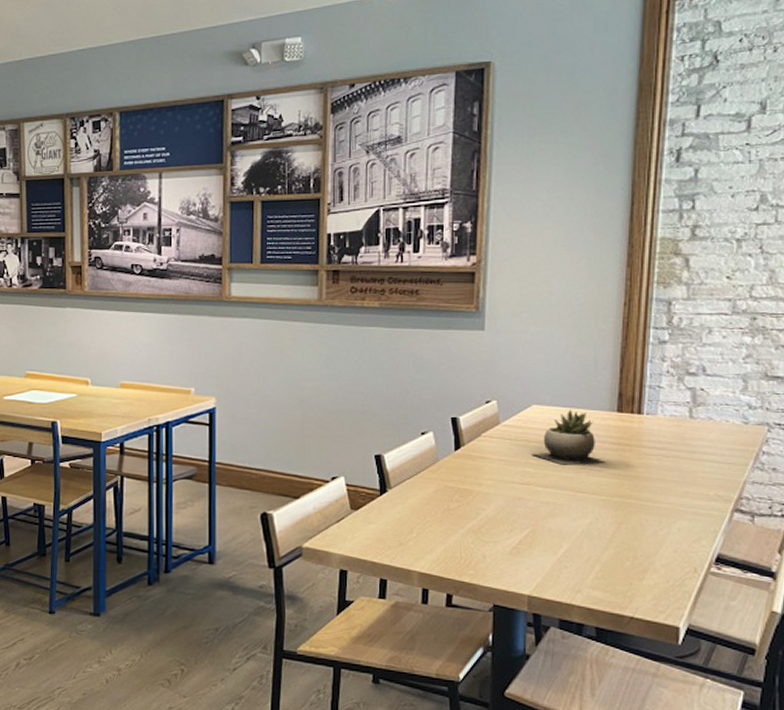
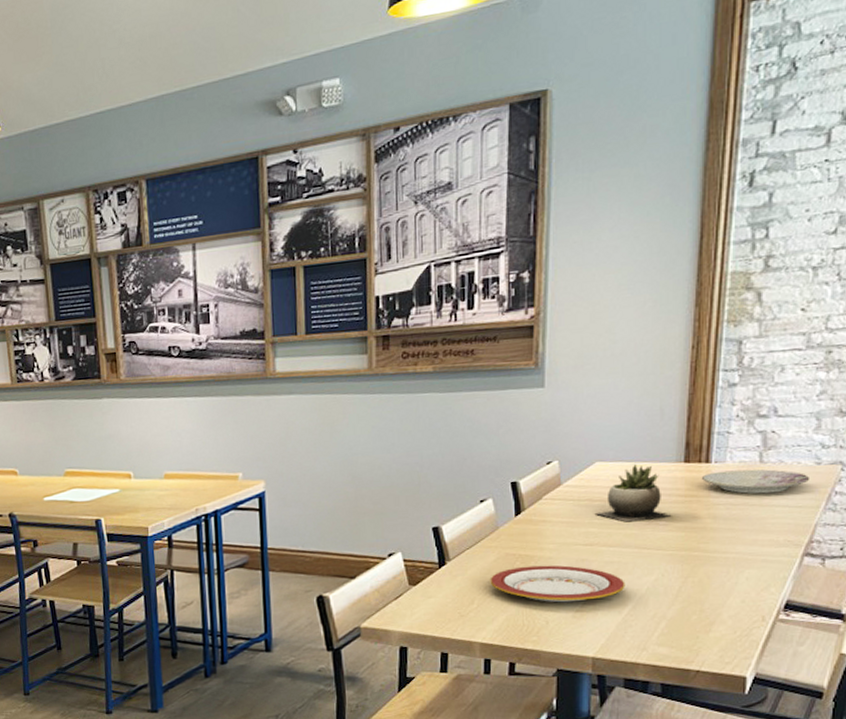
plate: none [429,500,561,539] -> present [490,565,625,603]
plate: none [633,423,739,448] -> present [701,469,811,494]

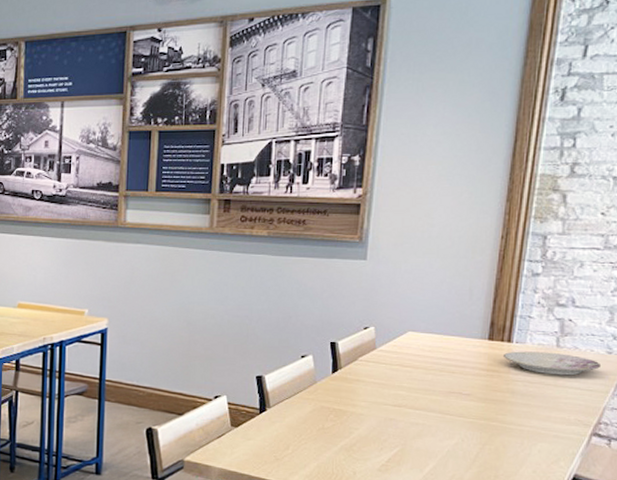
plate: present [490,565,625,603] -> none [305,419,428,457]
succulent plant: present [594,463,670,522] -> none [404,336,473,389]

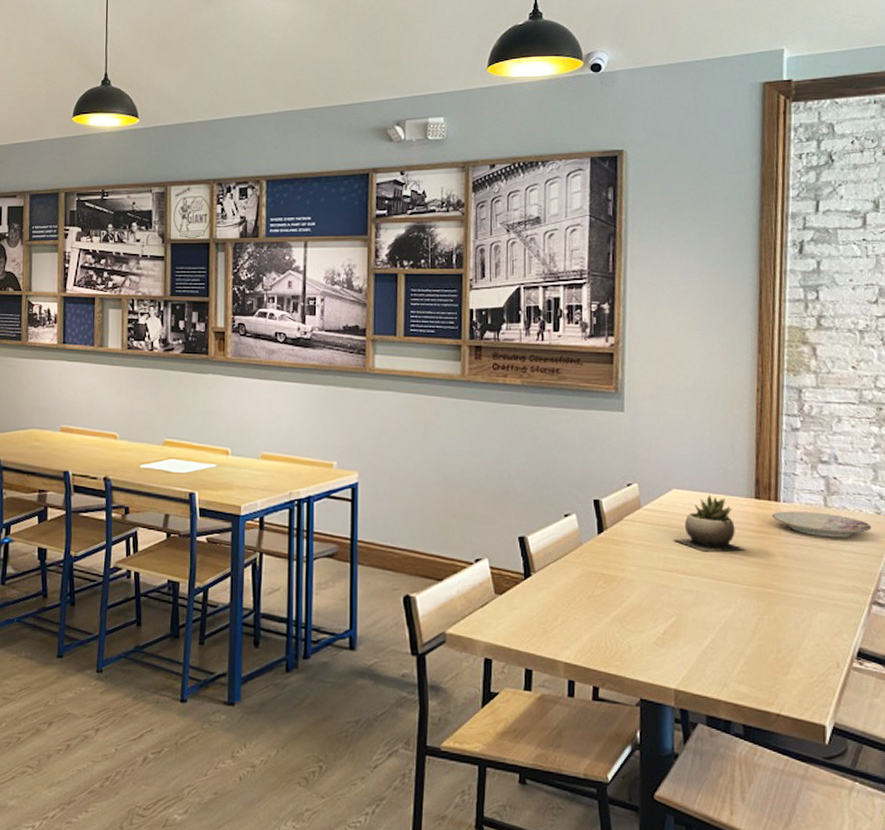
succulent plant: none [404,336,473,389] -> present [673,494,745,552]

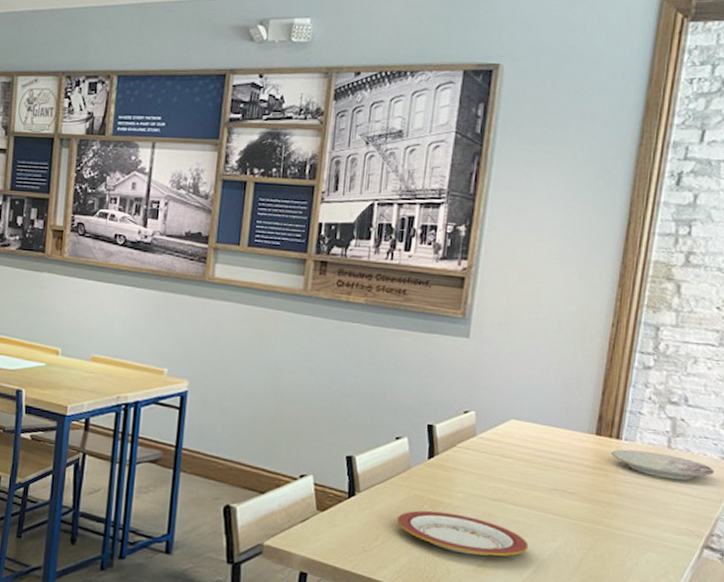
plate: none [573,586,705,629] -> present [396,510,529,557]
succulent plant: present [673,494,745,552] -> none [505,427,578,486]

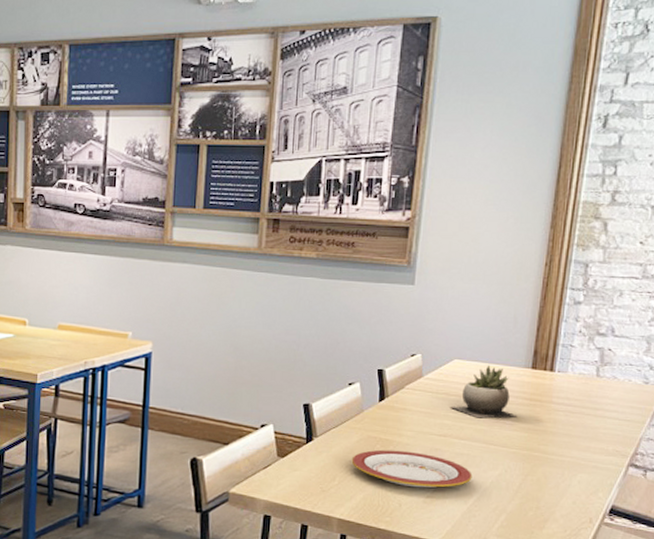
succulent plant: none [505,427,578,486] -> present [450,365,516,418]
plate: present [610,449,715,481] -> none [545,380,639,406]

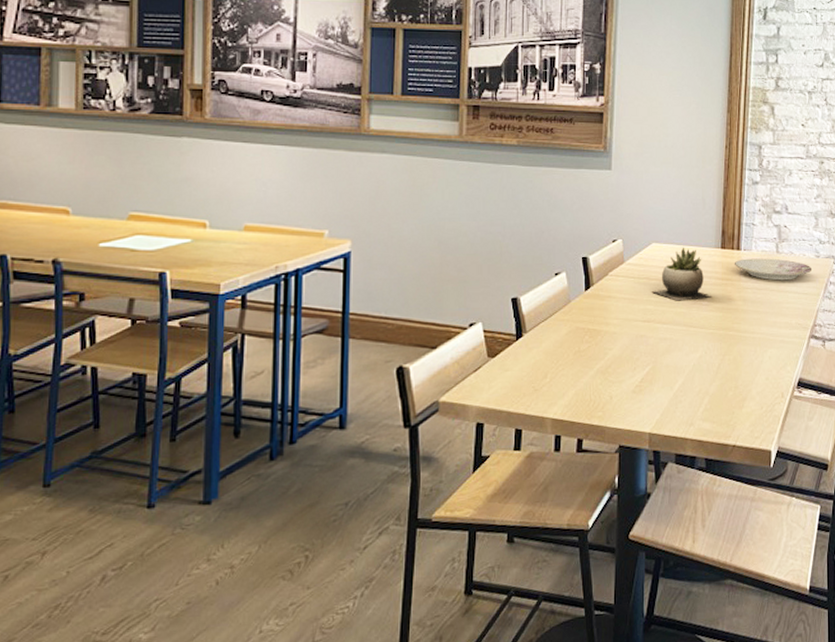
plate: present [351,449,473,488] -> none [562,340,676,378]
plate: none [545,380,639,406] -> present [734,258,813,281]

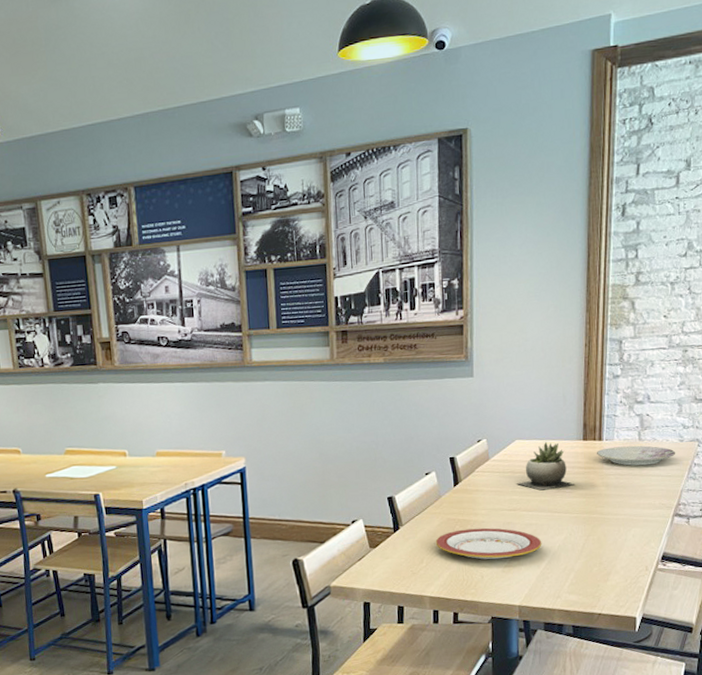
plate: none [562,340,676,378] -> present [435,528,542,560]

